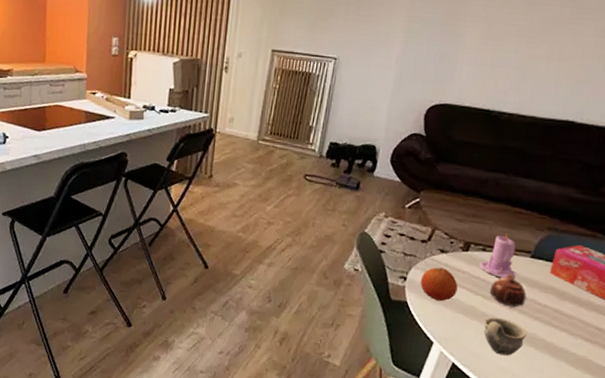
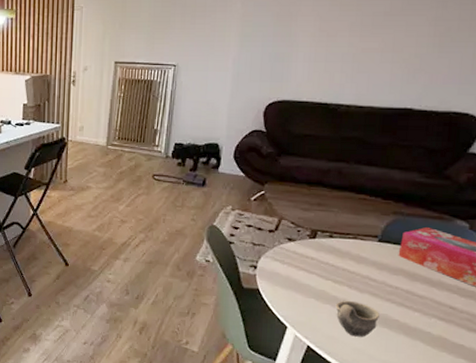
fruit: present [420,267,458,302] -> none [270,255,308,288]
candle: present [479,234,516,279] -> none [327,220,365,263]
teapot: present [489,273,527,308] -> none [339,257,377,290]

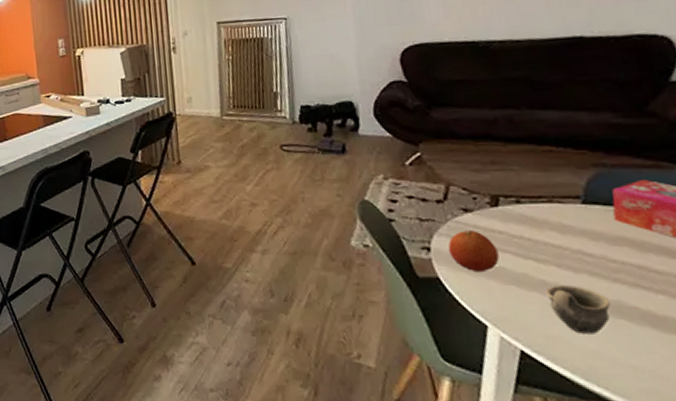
fruit: none [270,255,308,288] -> present [448,230,500,273]

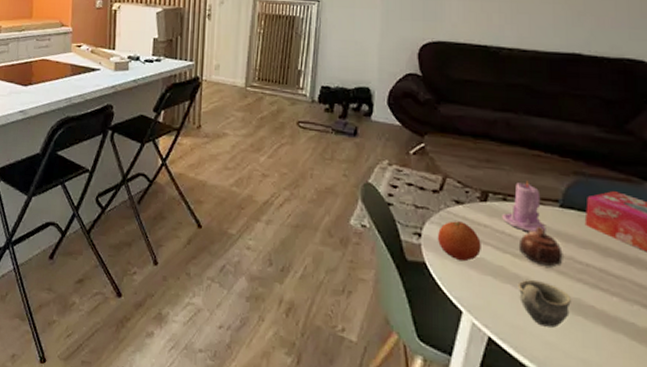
candle: none [517,179,570,234] -> present [502,180,546,233]
teapot: none [540,226,595,269] -> present [518,226,563,267]

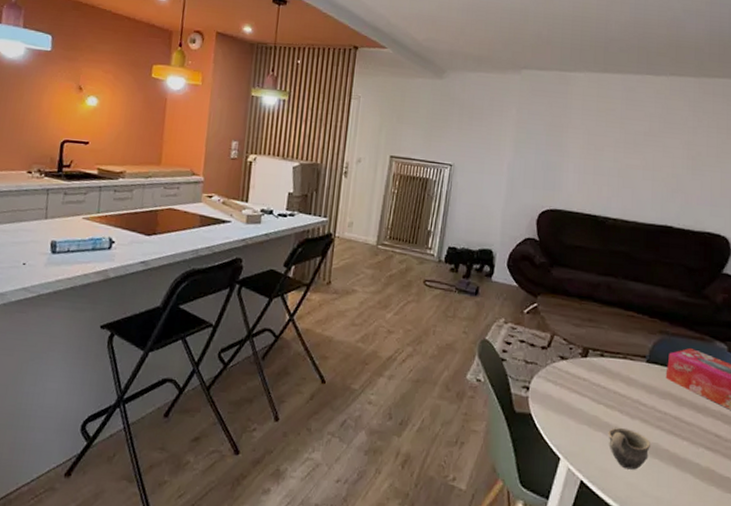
fruit: present [437,221,481,262] -> none [542,375,580,412]
candle: present [502,180,546,233] -> none [599,338,634,385]
teapot: present [518,226,563,267] -> none [611,379,647,416]

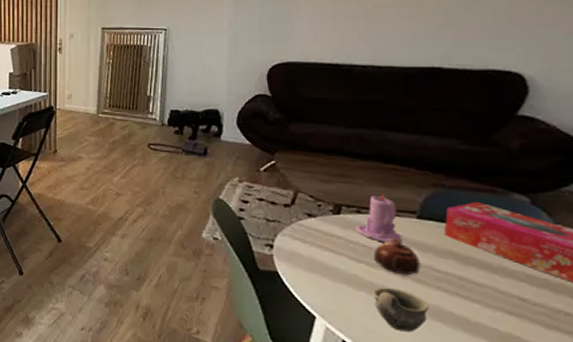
candle: none [599,338,634,385] -> present [356,193,403,243]
teapot: none [611,379,647,416] -> present [373,236,421,276]

